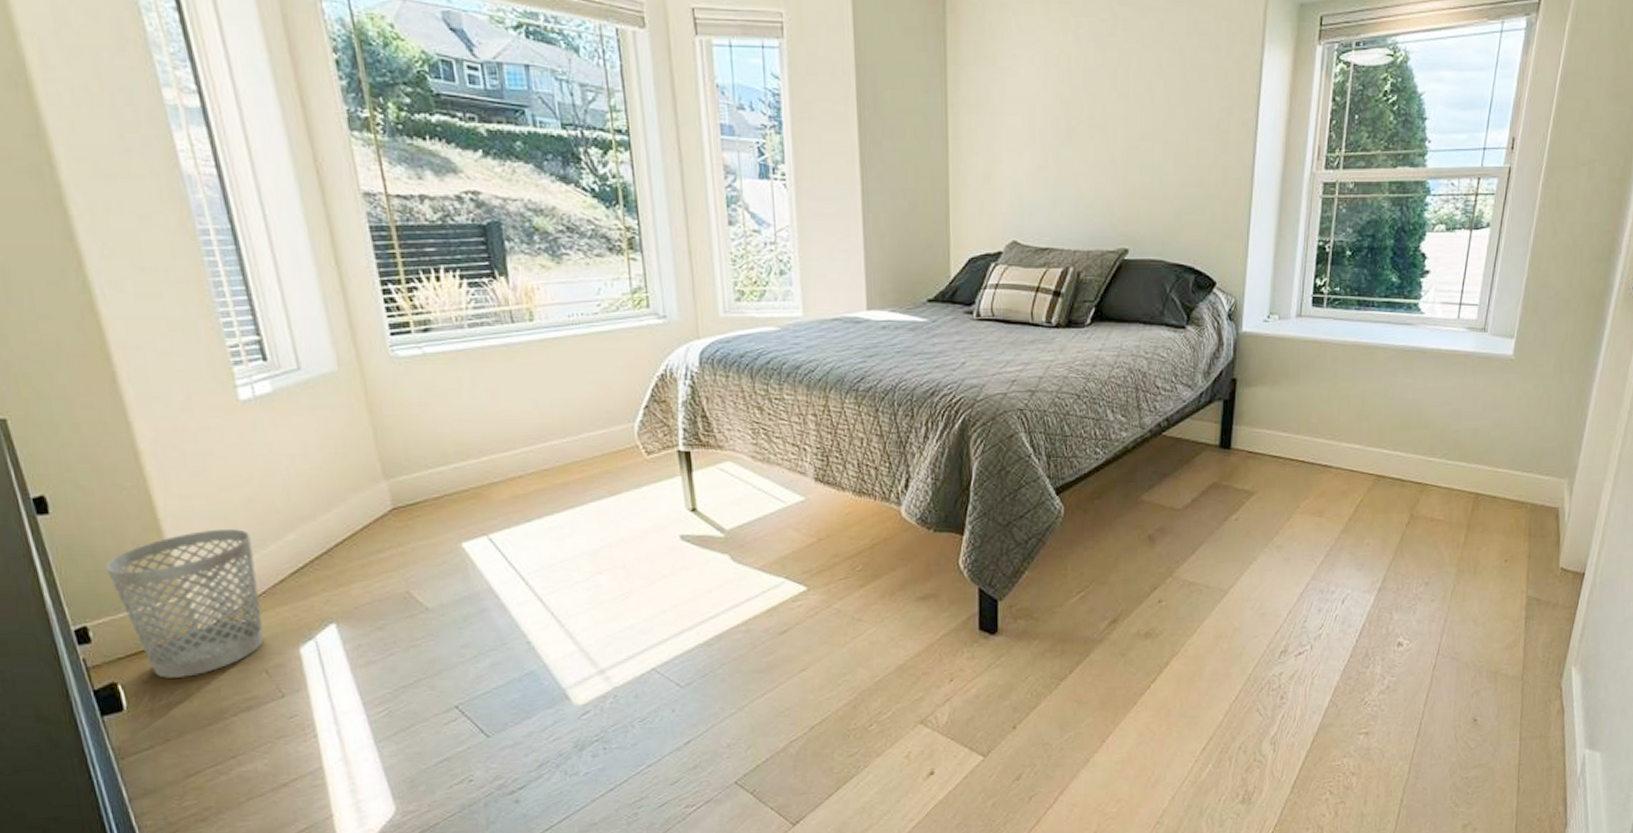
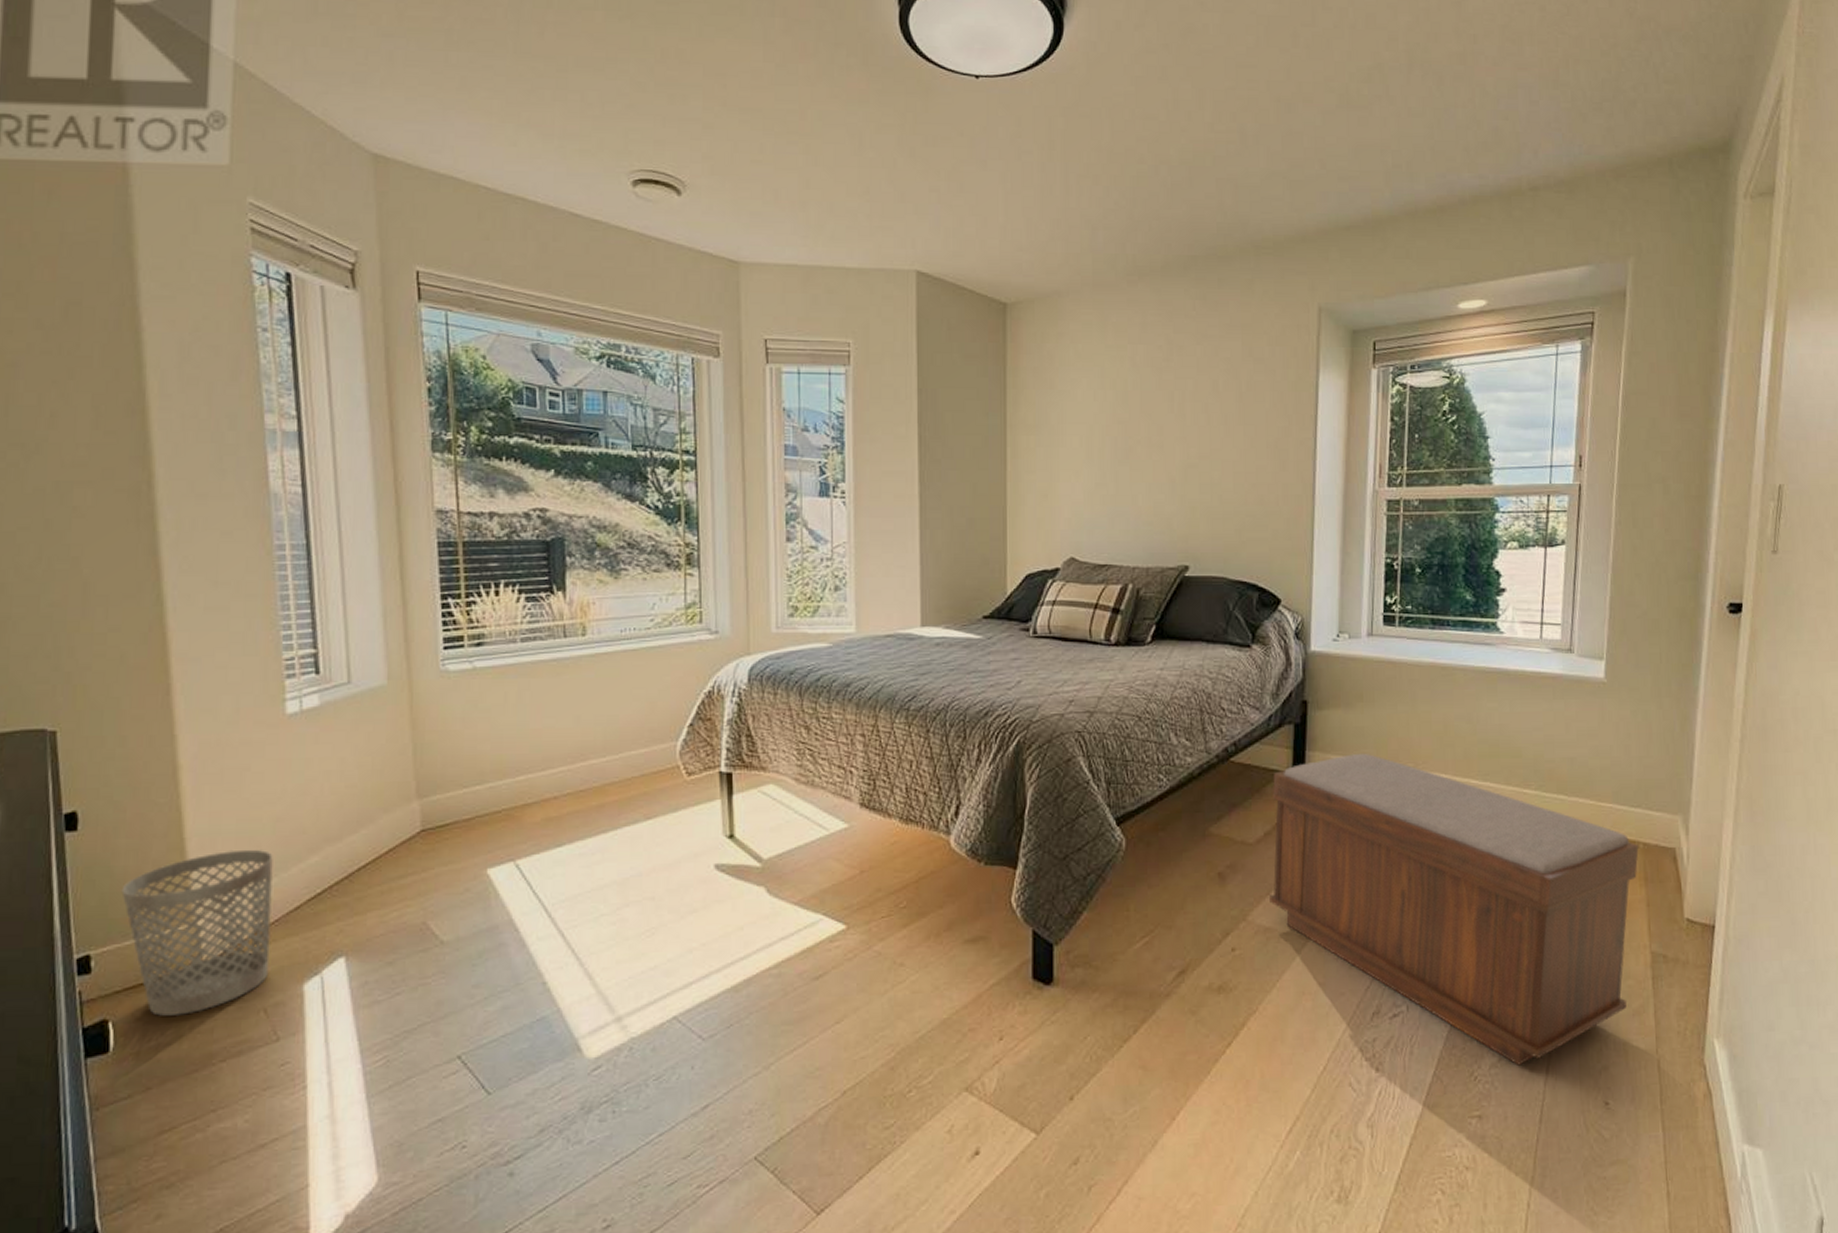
bench: none [1194,426,1527,692] -> present [1270,753,1639,1066]

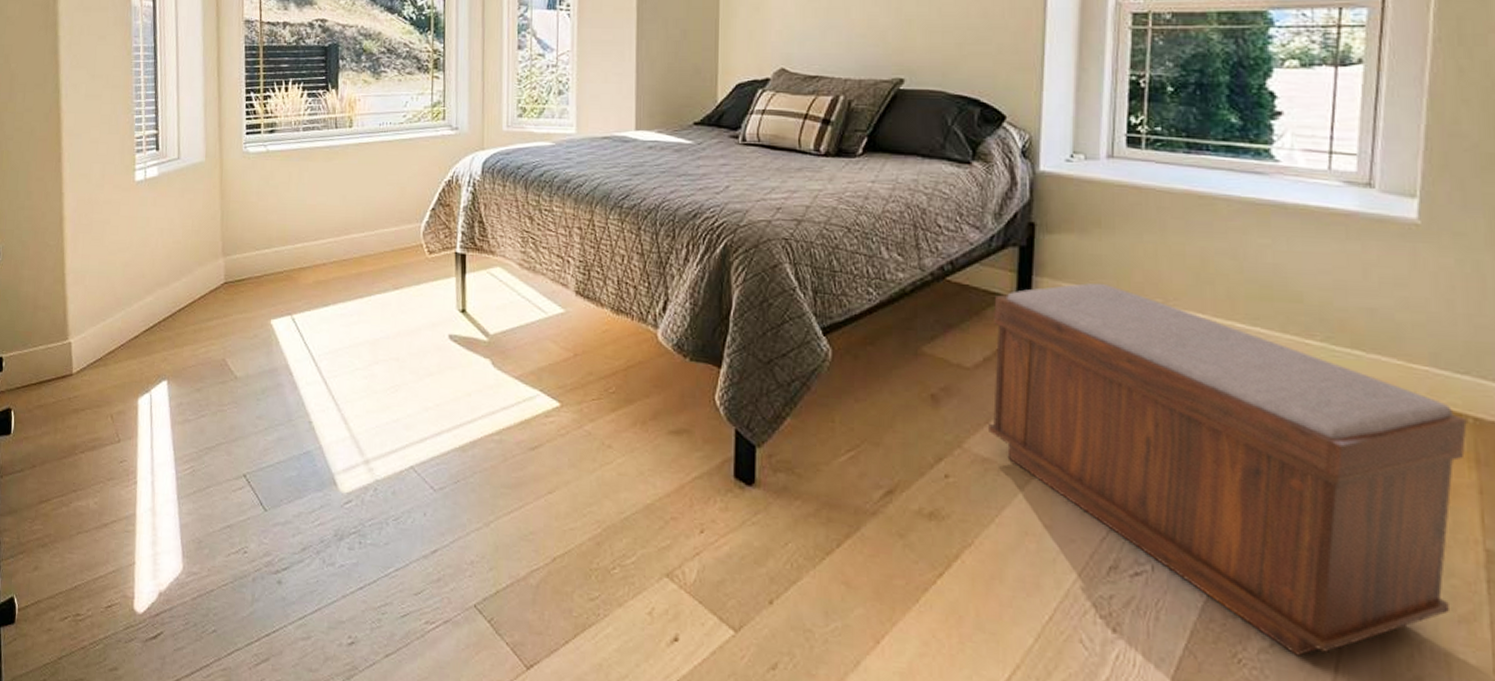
wastebasket: present [121,849,273,1016] -> none [24,285,122,412]

